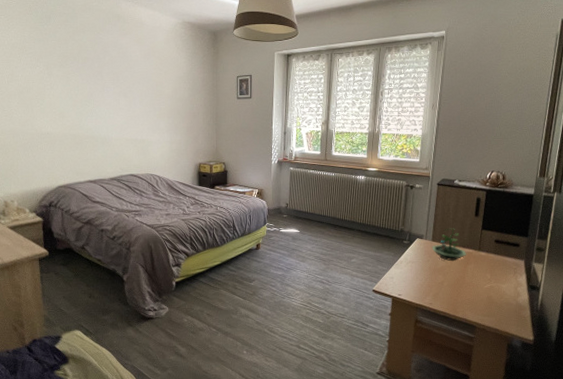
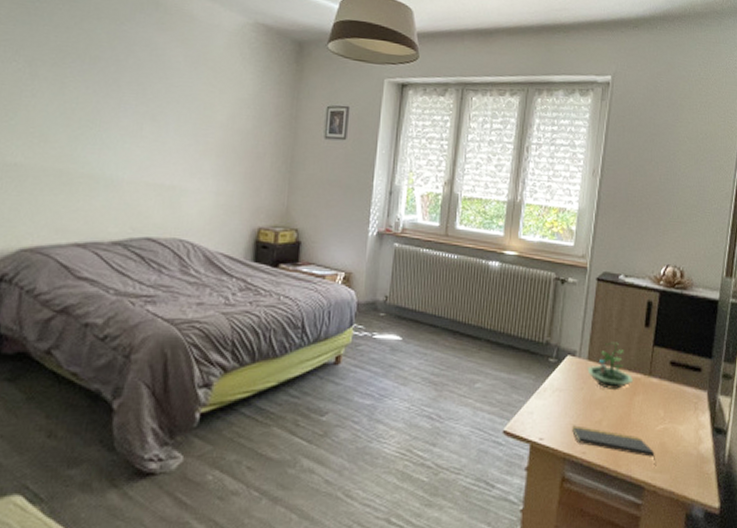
notepad: none [422,285,484,311] -> present [572,425,655,465]

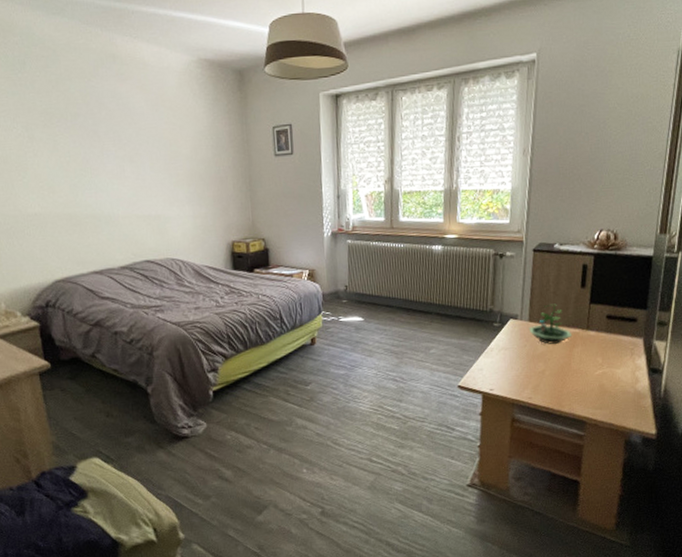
notepad: present [572,425,655,465] -> none [518,376,595,403]

